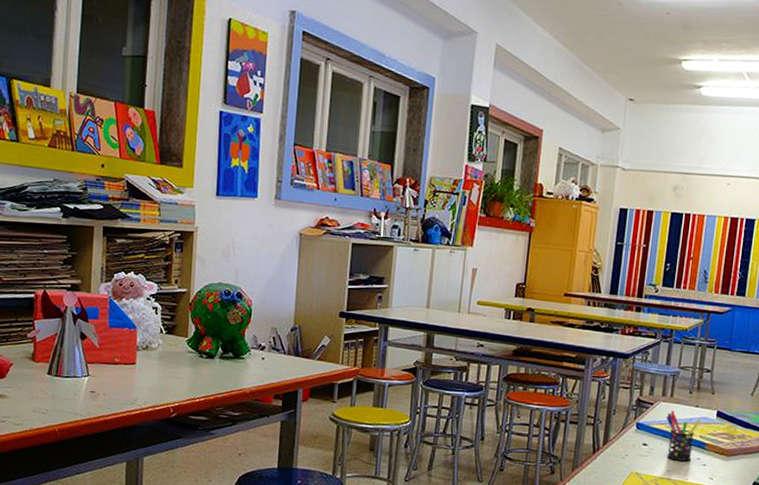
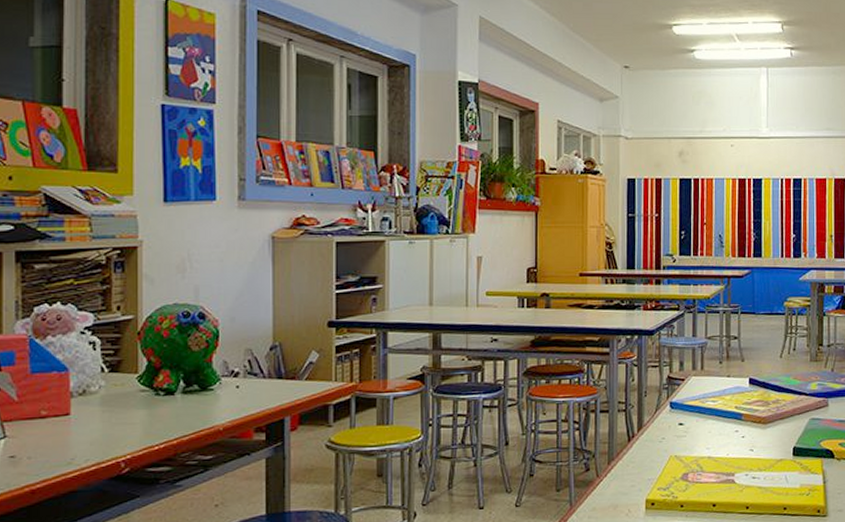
pen holder: present [666,410,702,462] -> none [699,383,735,437]

